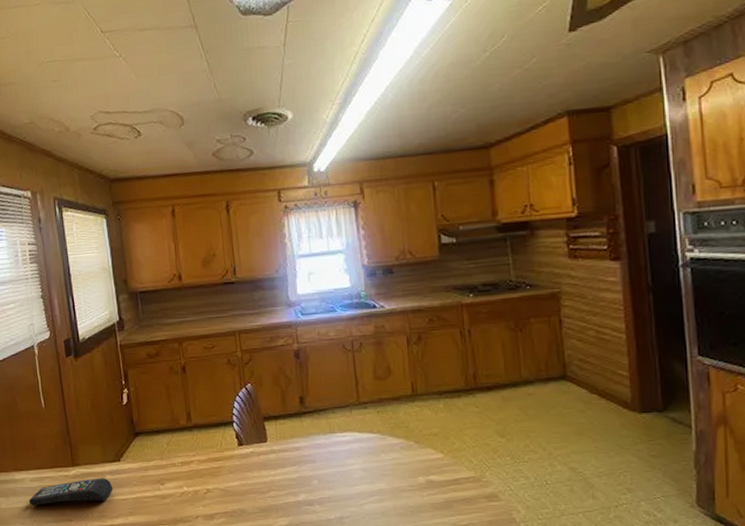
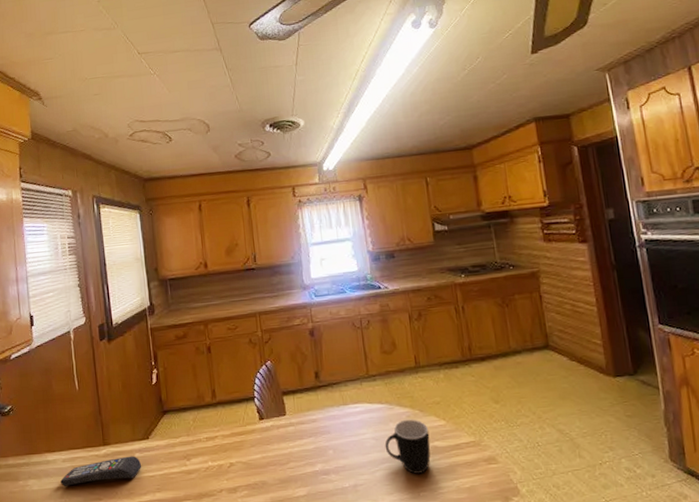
mug: none [375,450,426,508] -> present [385,419,431,474]

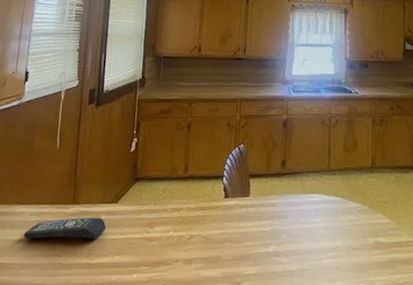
mug: present [385,419,431,474] -> none [334,213,375,266]

